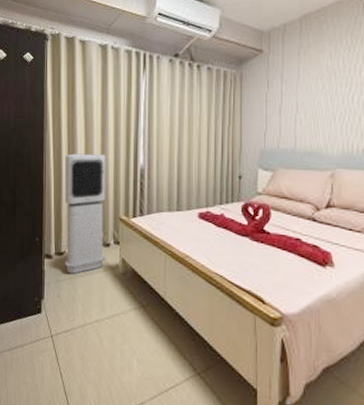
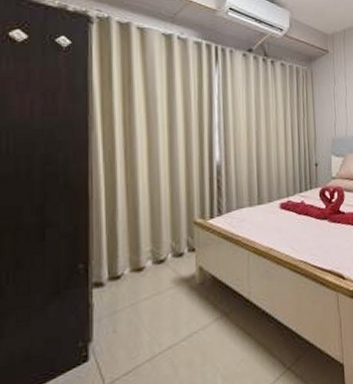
air purifier: present [64,153,106,274] -> none [121,153,179,300]

